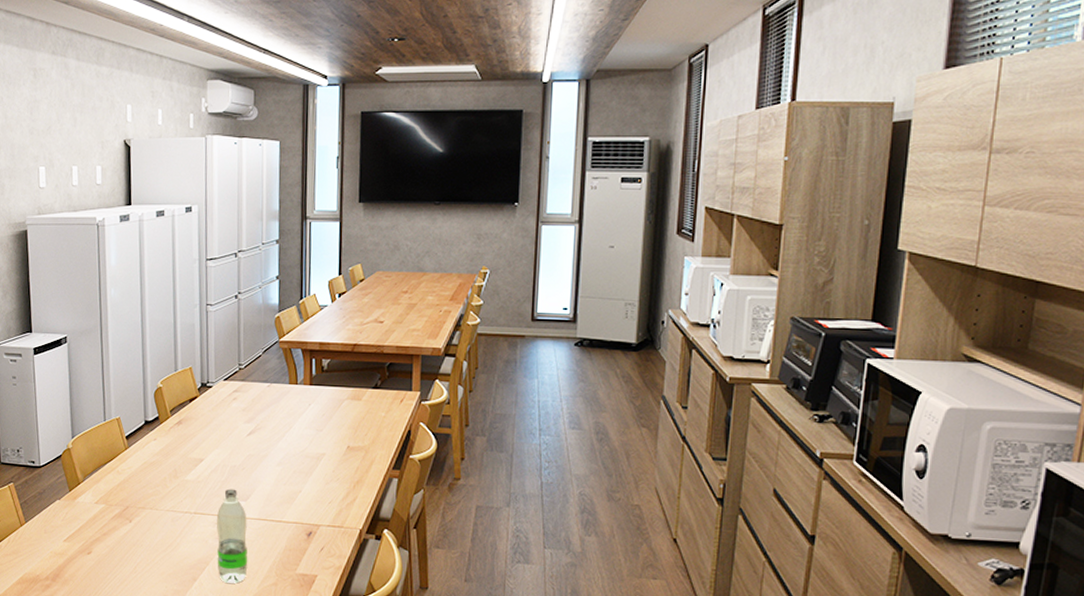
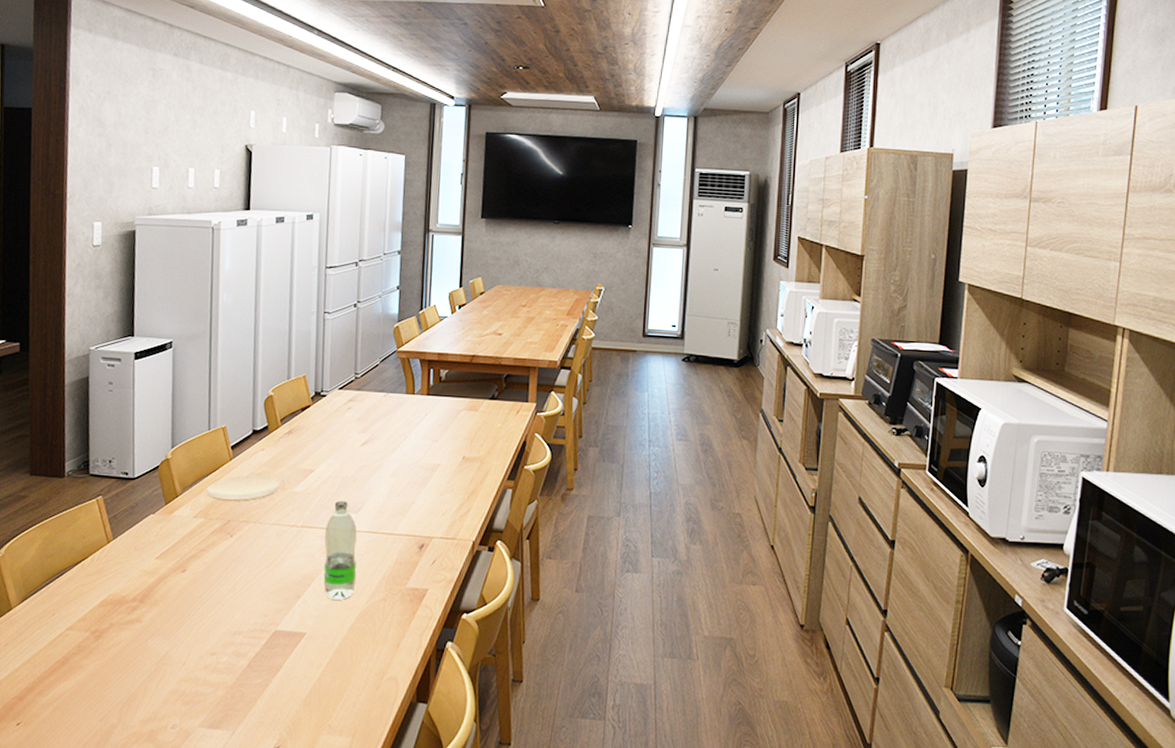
plate: none [105,464,174,489] -> present [206,475,281,502]

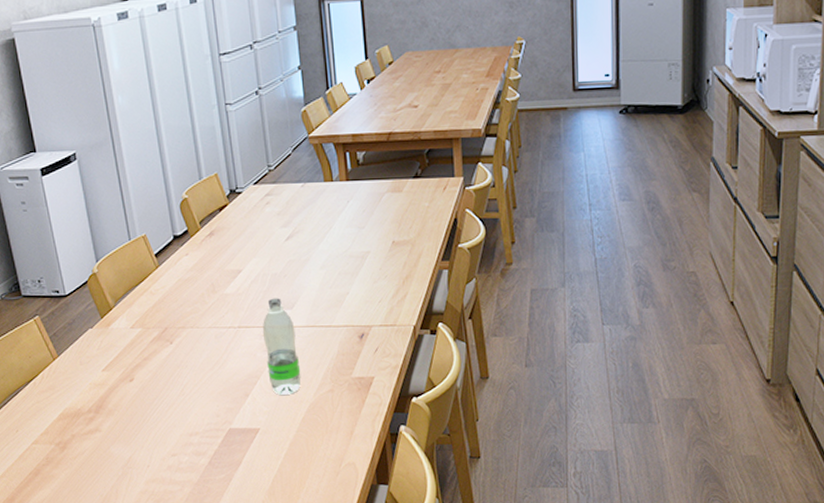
plate: present [206,475,281,502] -> none [138,280,212,310]

